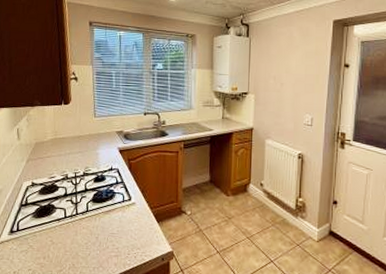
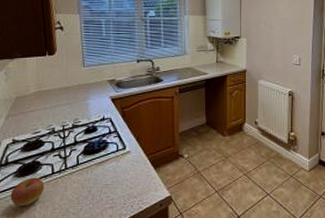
apple: none [28,219,58,246] -> present [10,177,45,207]

